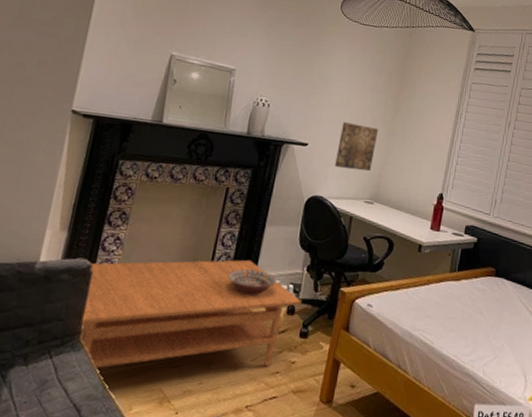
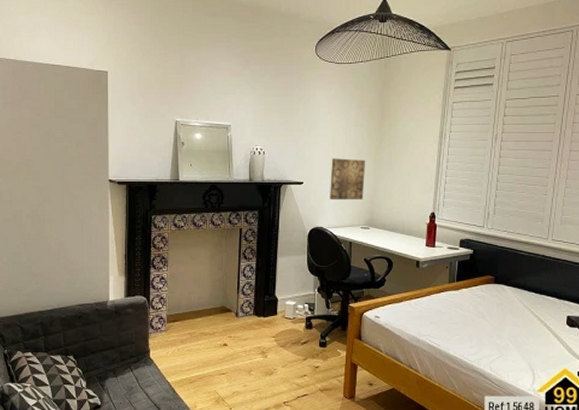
coffee table: present [80,259,302,369] -> none [144,286,317,378]
decorative bowl: present [228,269,277,295] -> none [253,294,294,315]

